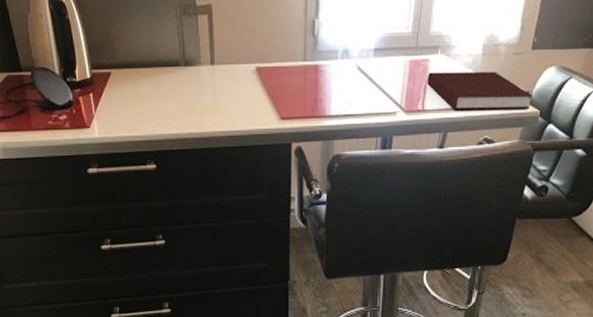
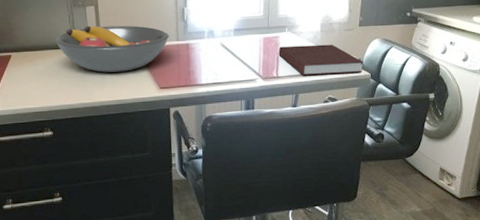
fruit bowl: none [161,39,295,97] -> present [55,25,169,73]

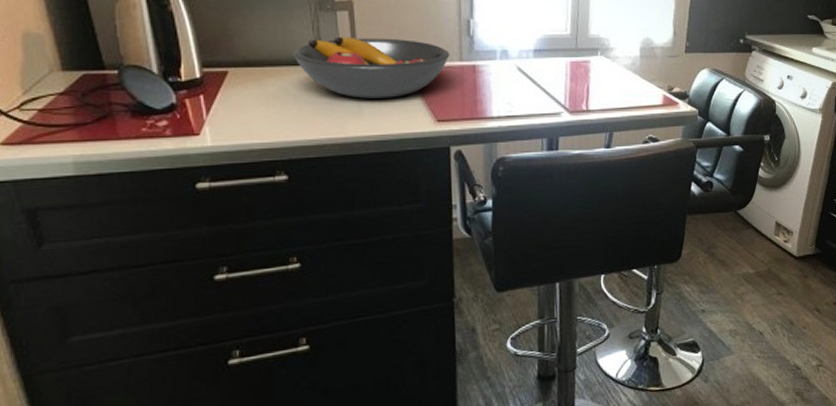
notebook: present [278,44,363,75] -> none [589,73,690,109]

